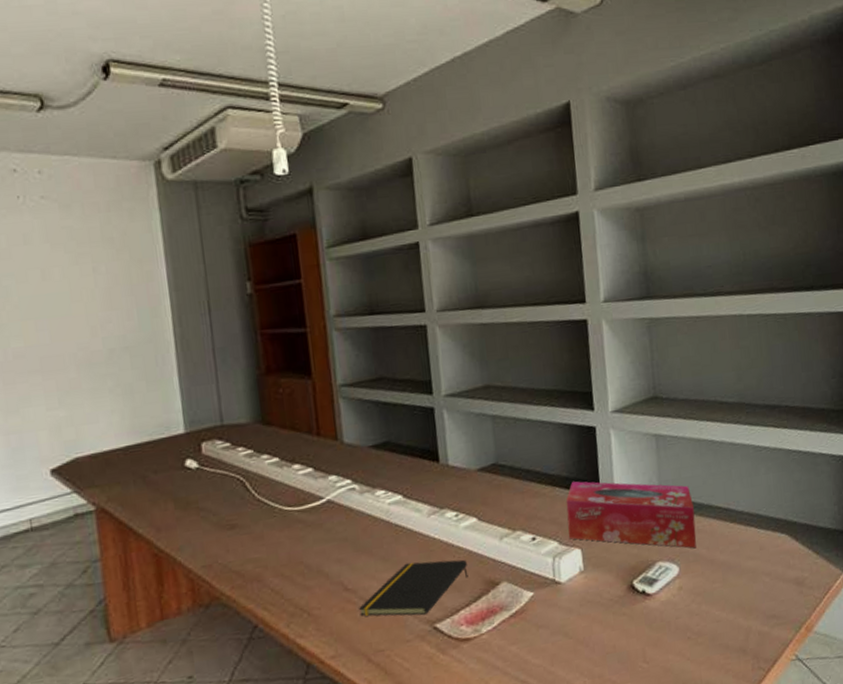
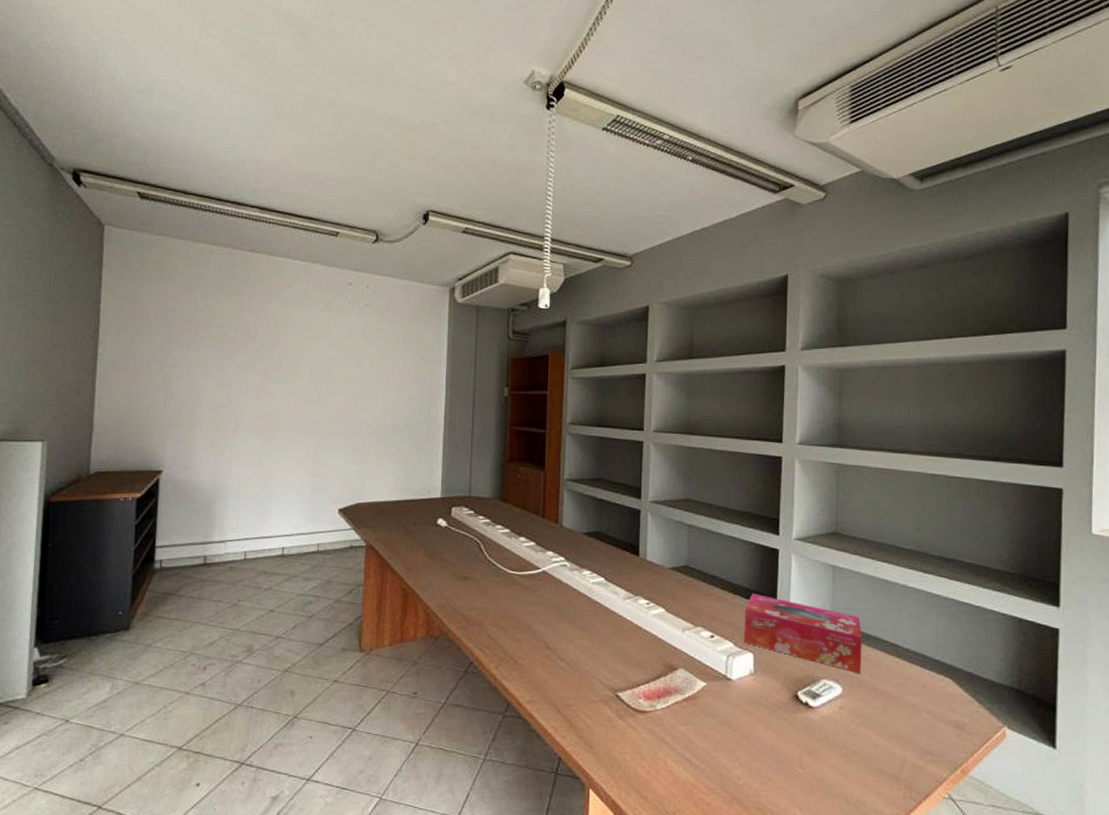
notepad: present [359,559,468,616] -> none [556,635,651,683]

